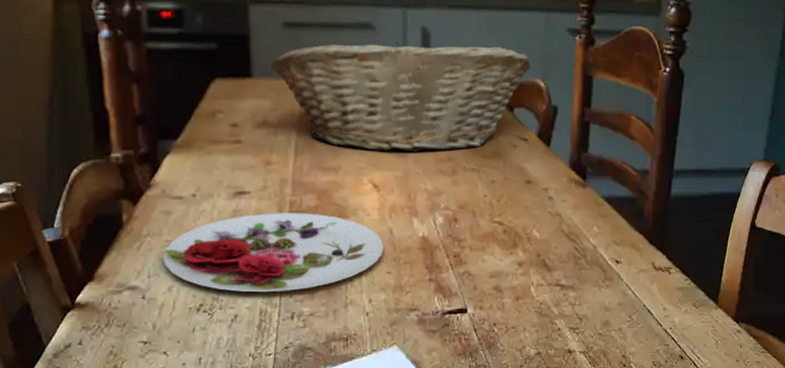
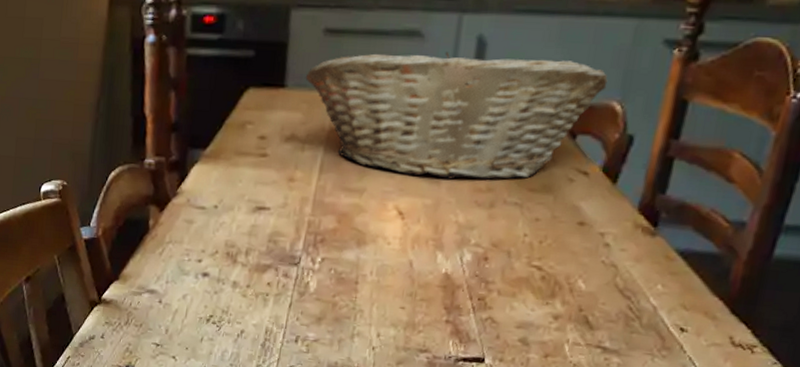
plate: present [162,213,383,293] -> none [181,231,401,314]

